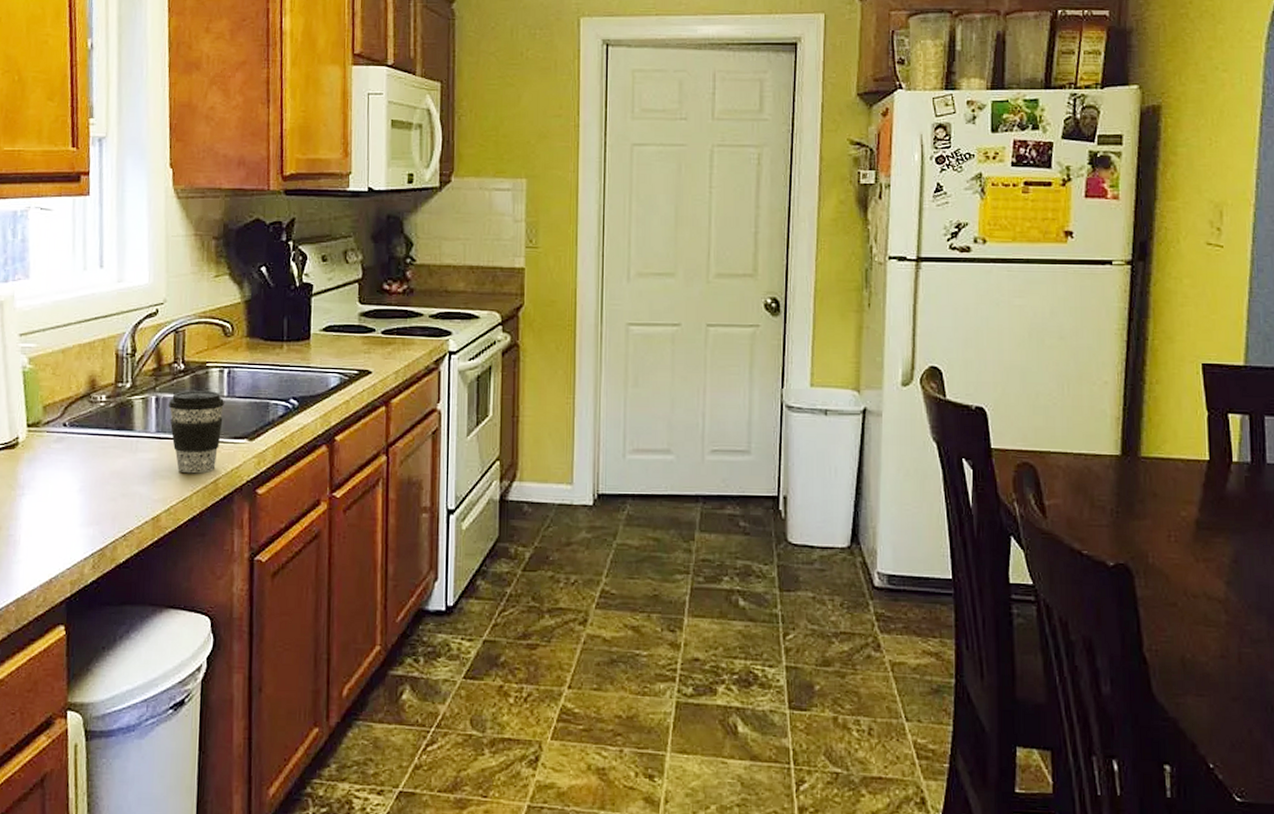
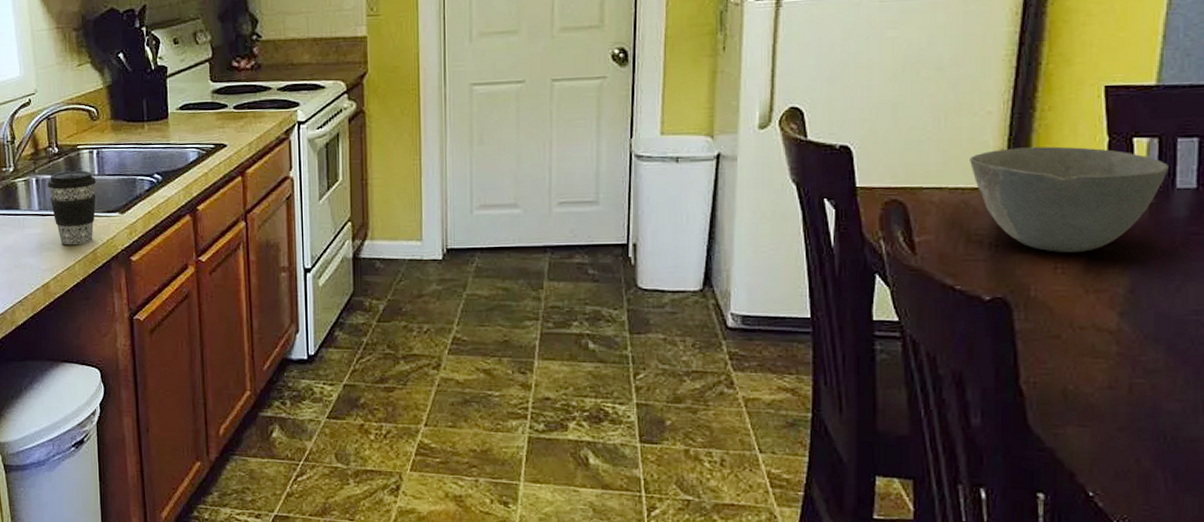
bowl: none [1091,417,1259,521] -> present [970,146,1169,252]

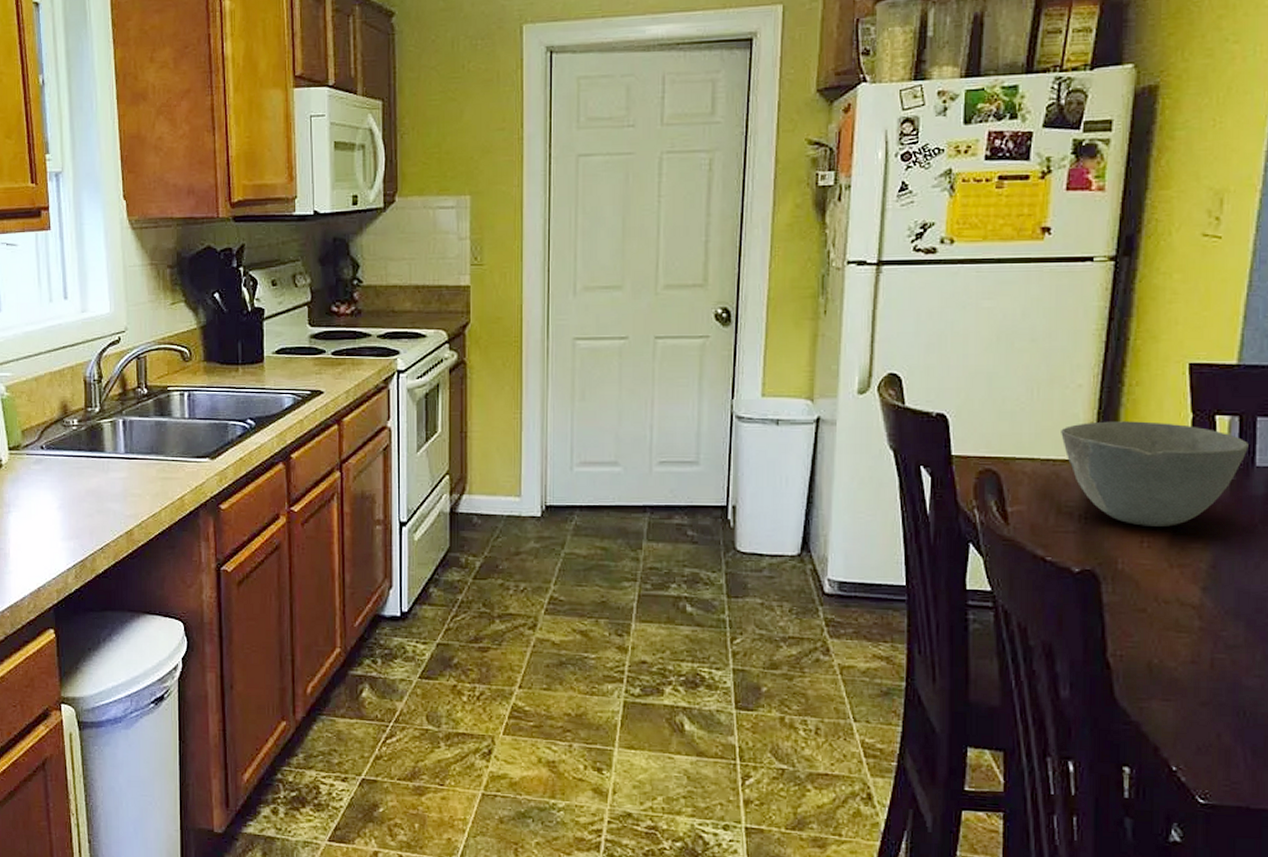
coffee cup: present [47,171,96,245] -> none [134,413,186,491]

